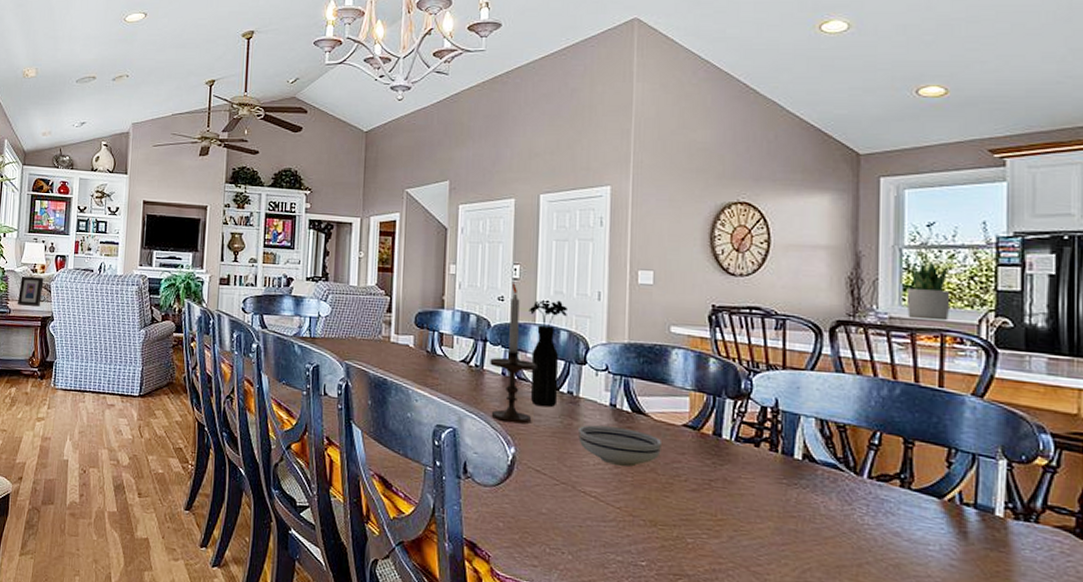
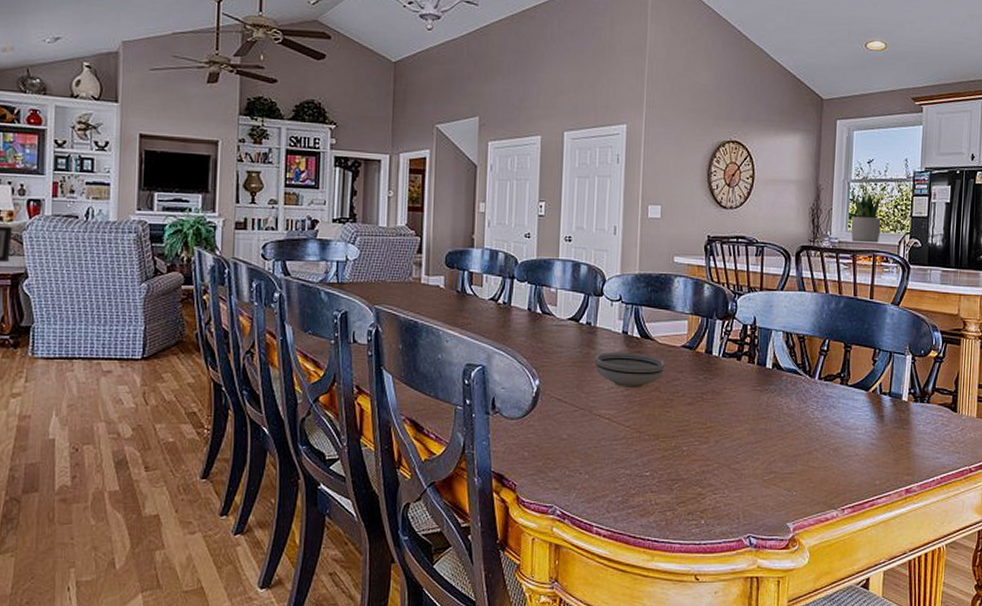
candlestick: present [490,282,537,424] -> none [517,218,560,357]
flower arrangement: present [529,300,567,408] -> none [553,236,587,339]

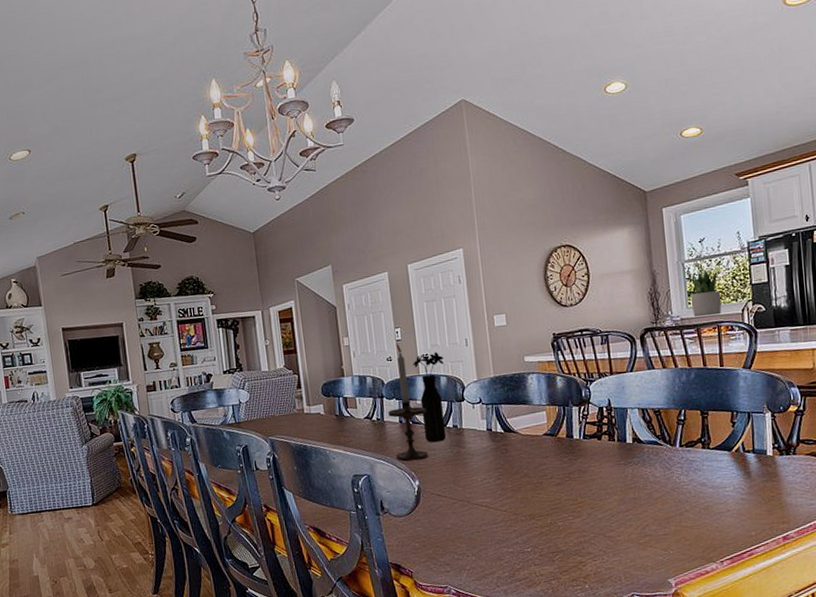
candlestick: none [517,218,560,357] -> present [388,343,428,462]
flower arrangement: none [553,236,587,339] -> present [413,352,447,443]
bowl: present [595,352,664,389] -> none [466,446,530,478]

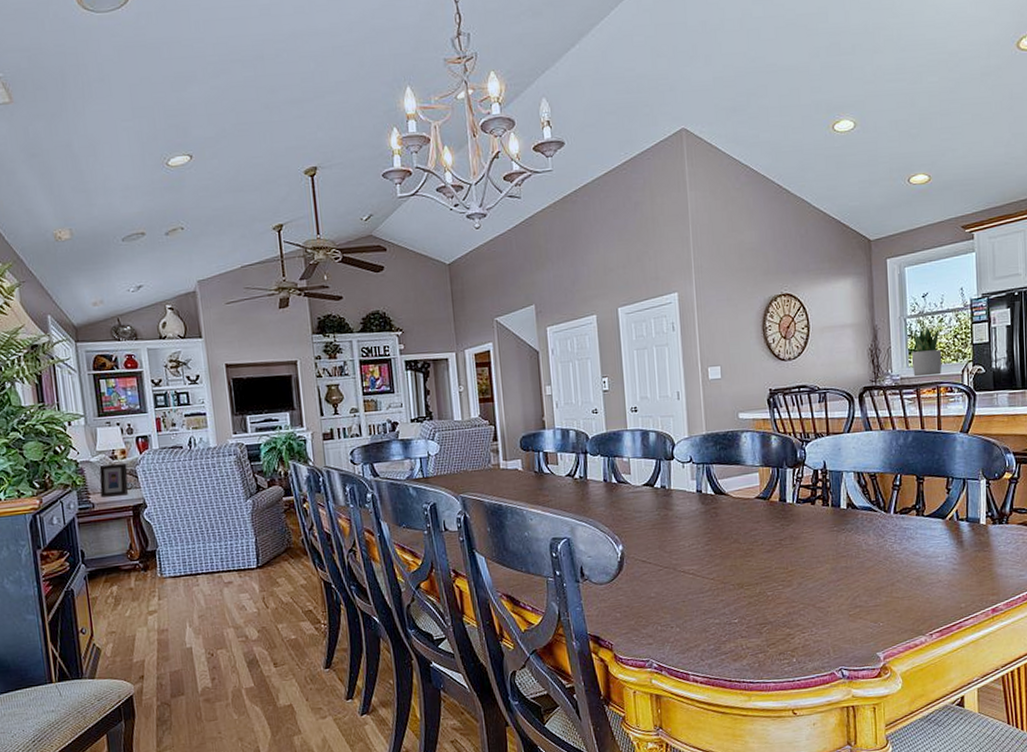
candlestick: present [388,343,428,462] -> none [592,394,633,524]
flower arrangement: present [413,352,447,443] -> none [620,405,654,504]

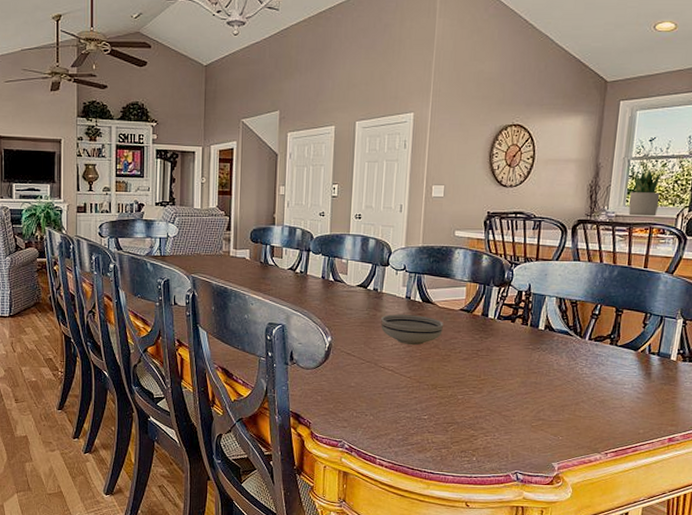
bowl: none [673,509,741,543] -> present [381,314,443,346]

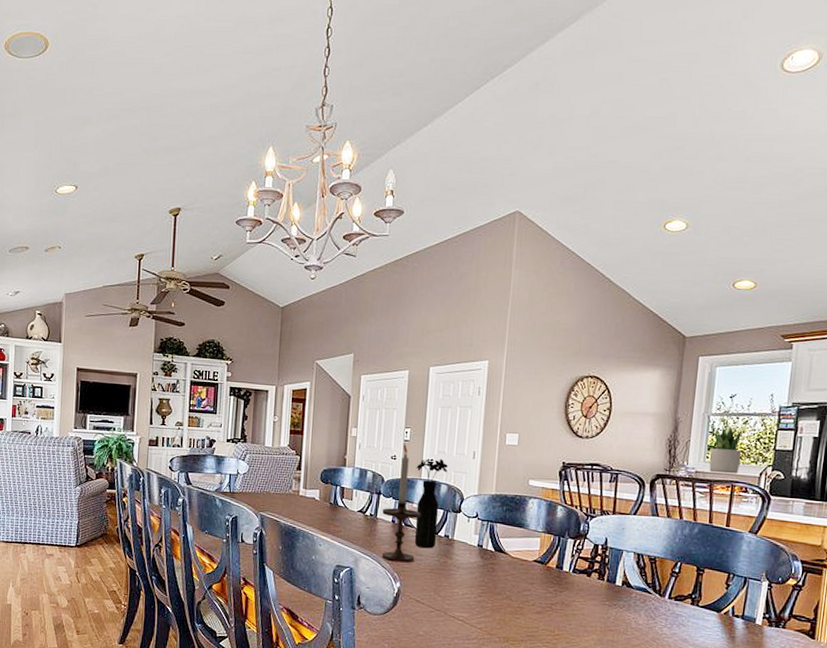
candlestick: none [312,199,350,318] -> present [381,443,421,563]
flower arrangement: none [344,213,376,303] -> present [415,459,448,549]
bowl: present [381,314,443,346] -> none [451,562,516,596]

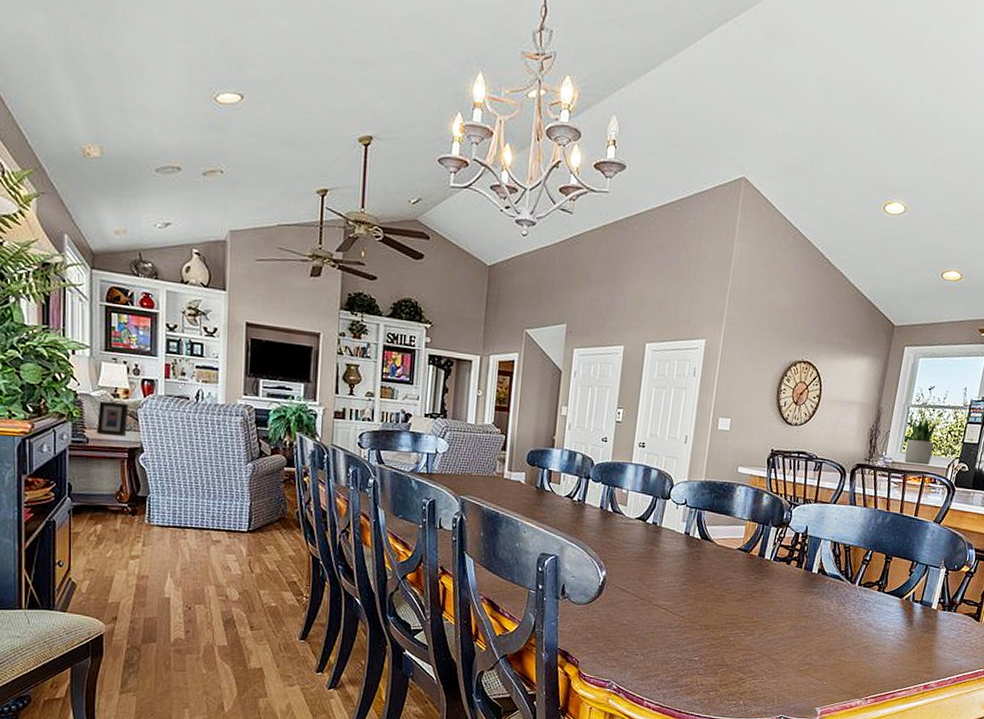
candlestick: present [381,443,421,563] -> none [588,424,630,551]
flower arrangement: present [415,459,448,549] -> none [622,442,659,536]

